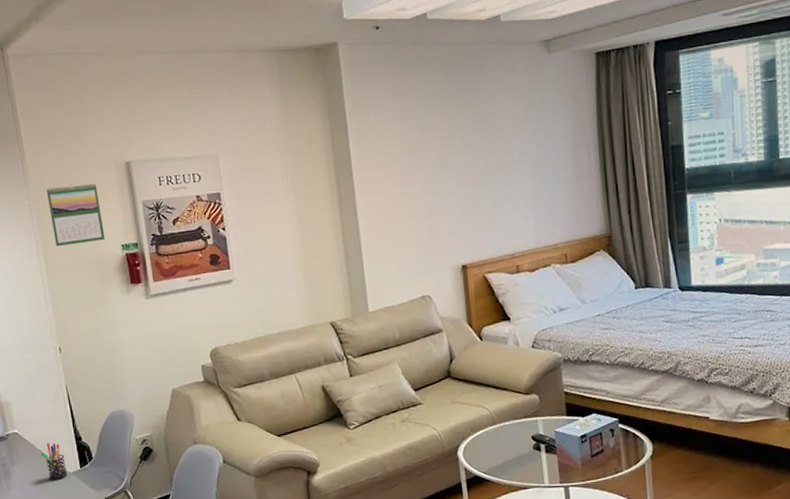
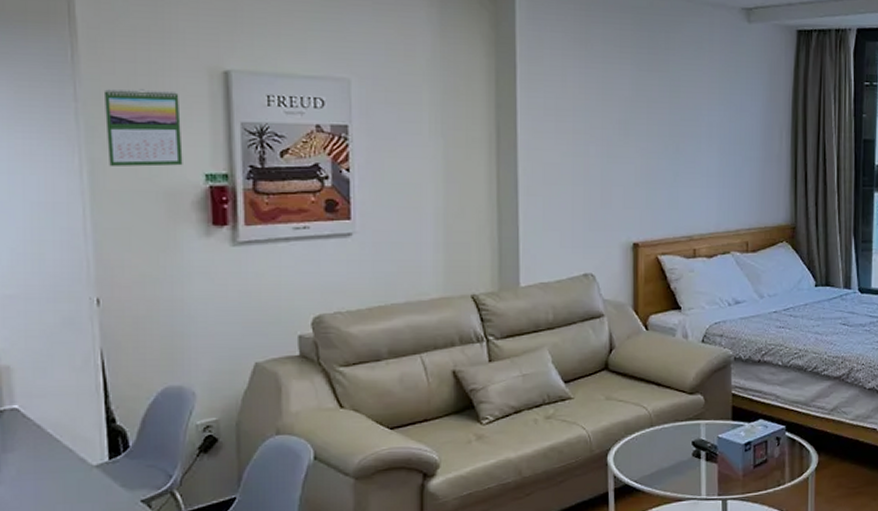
pen holder: present [41,443,68,480] -> none [51,425,89,475]

